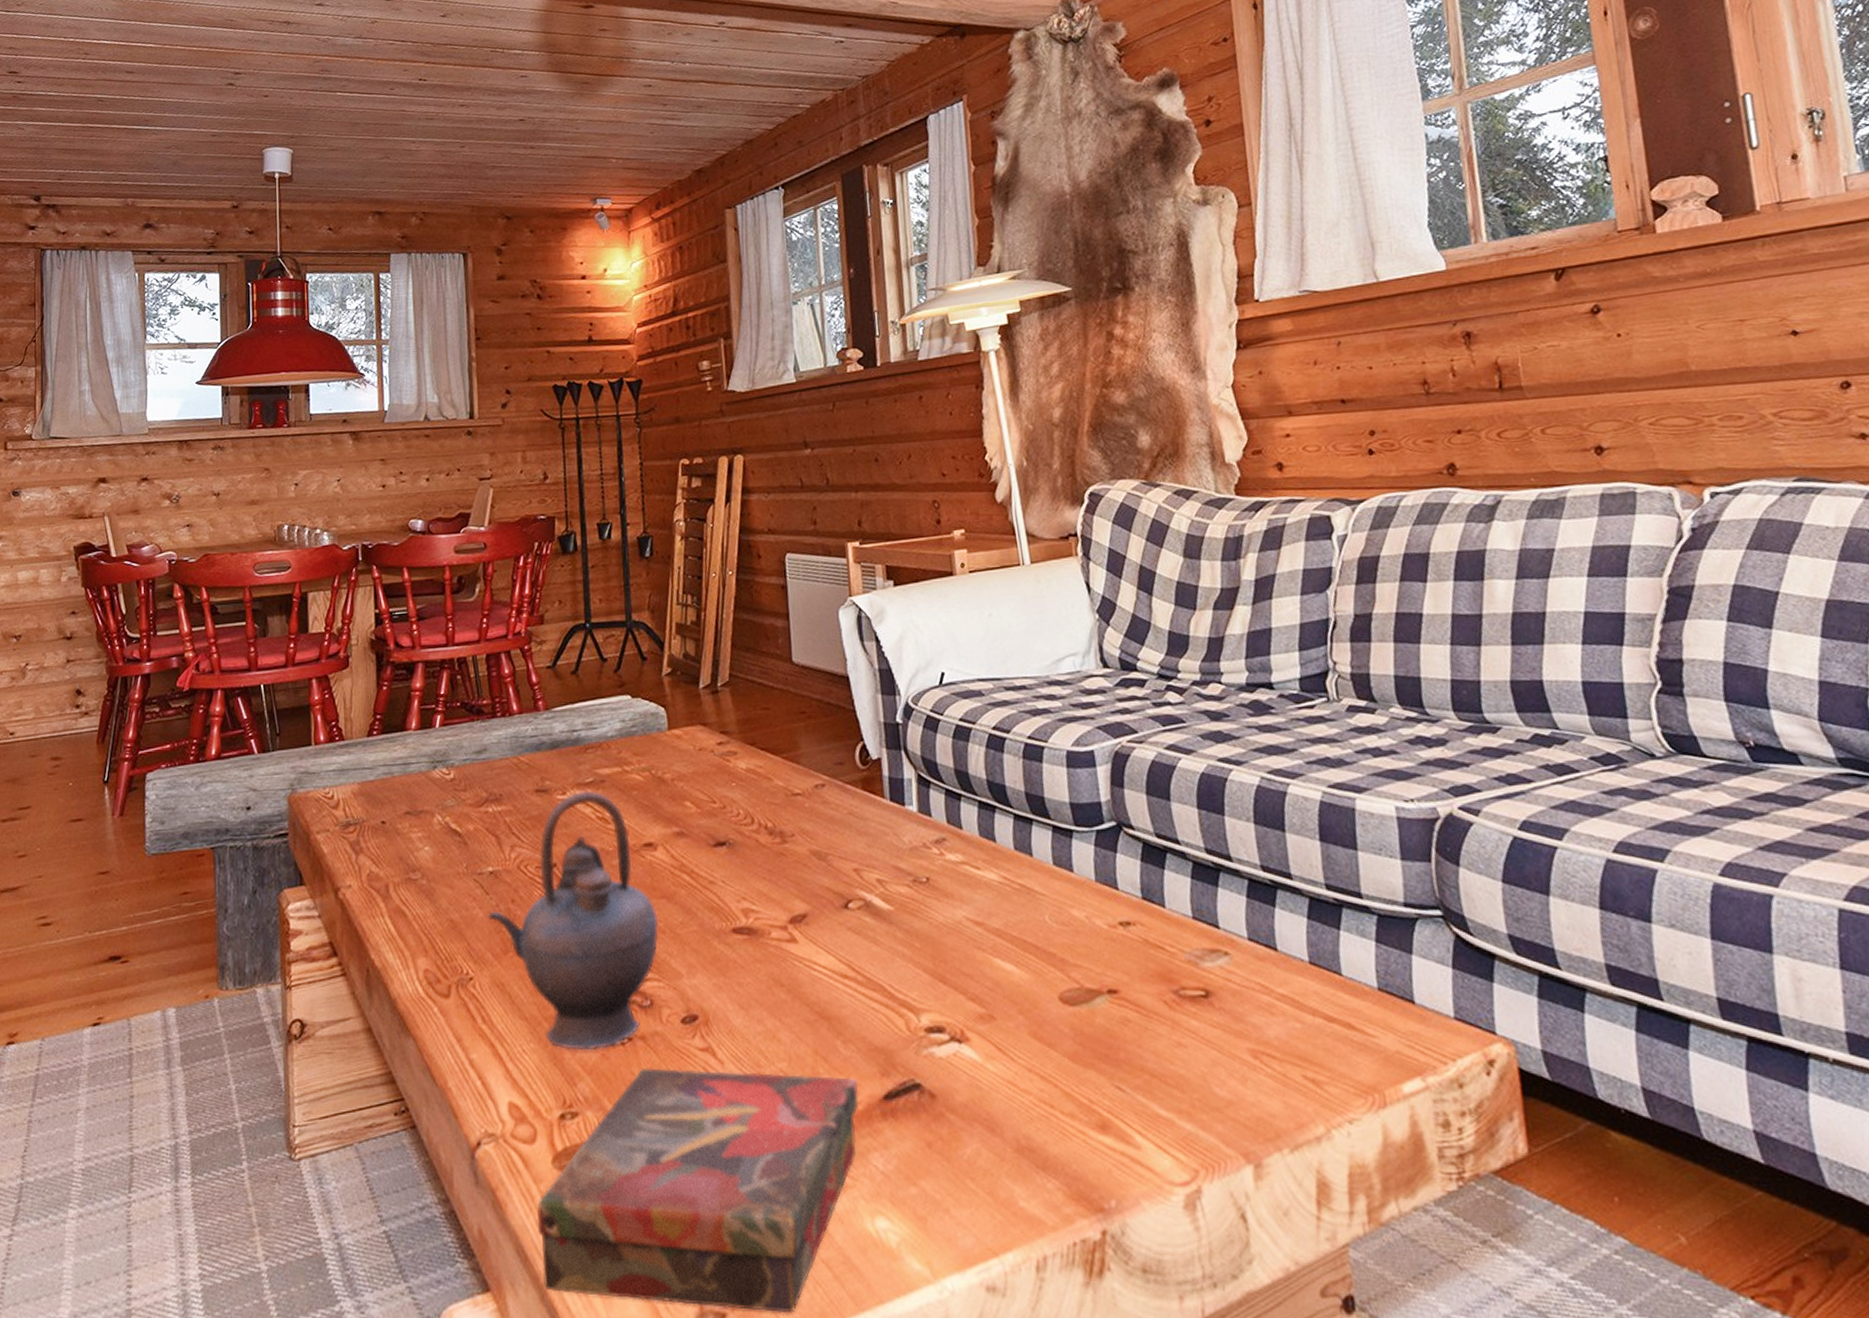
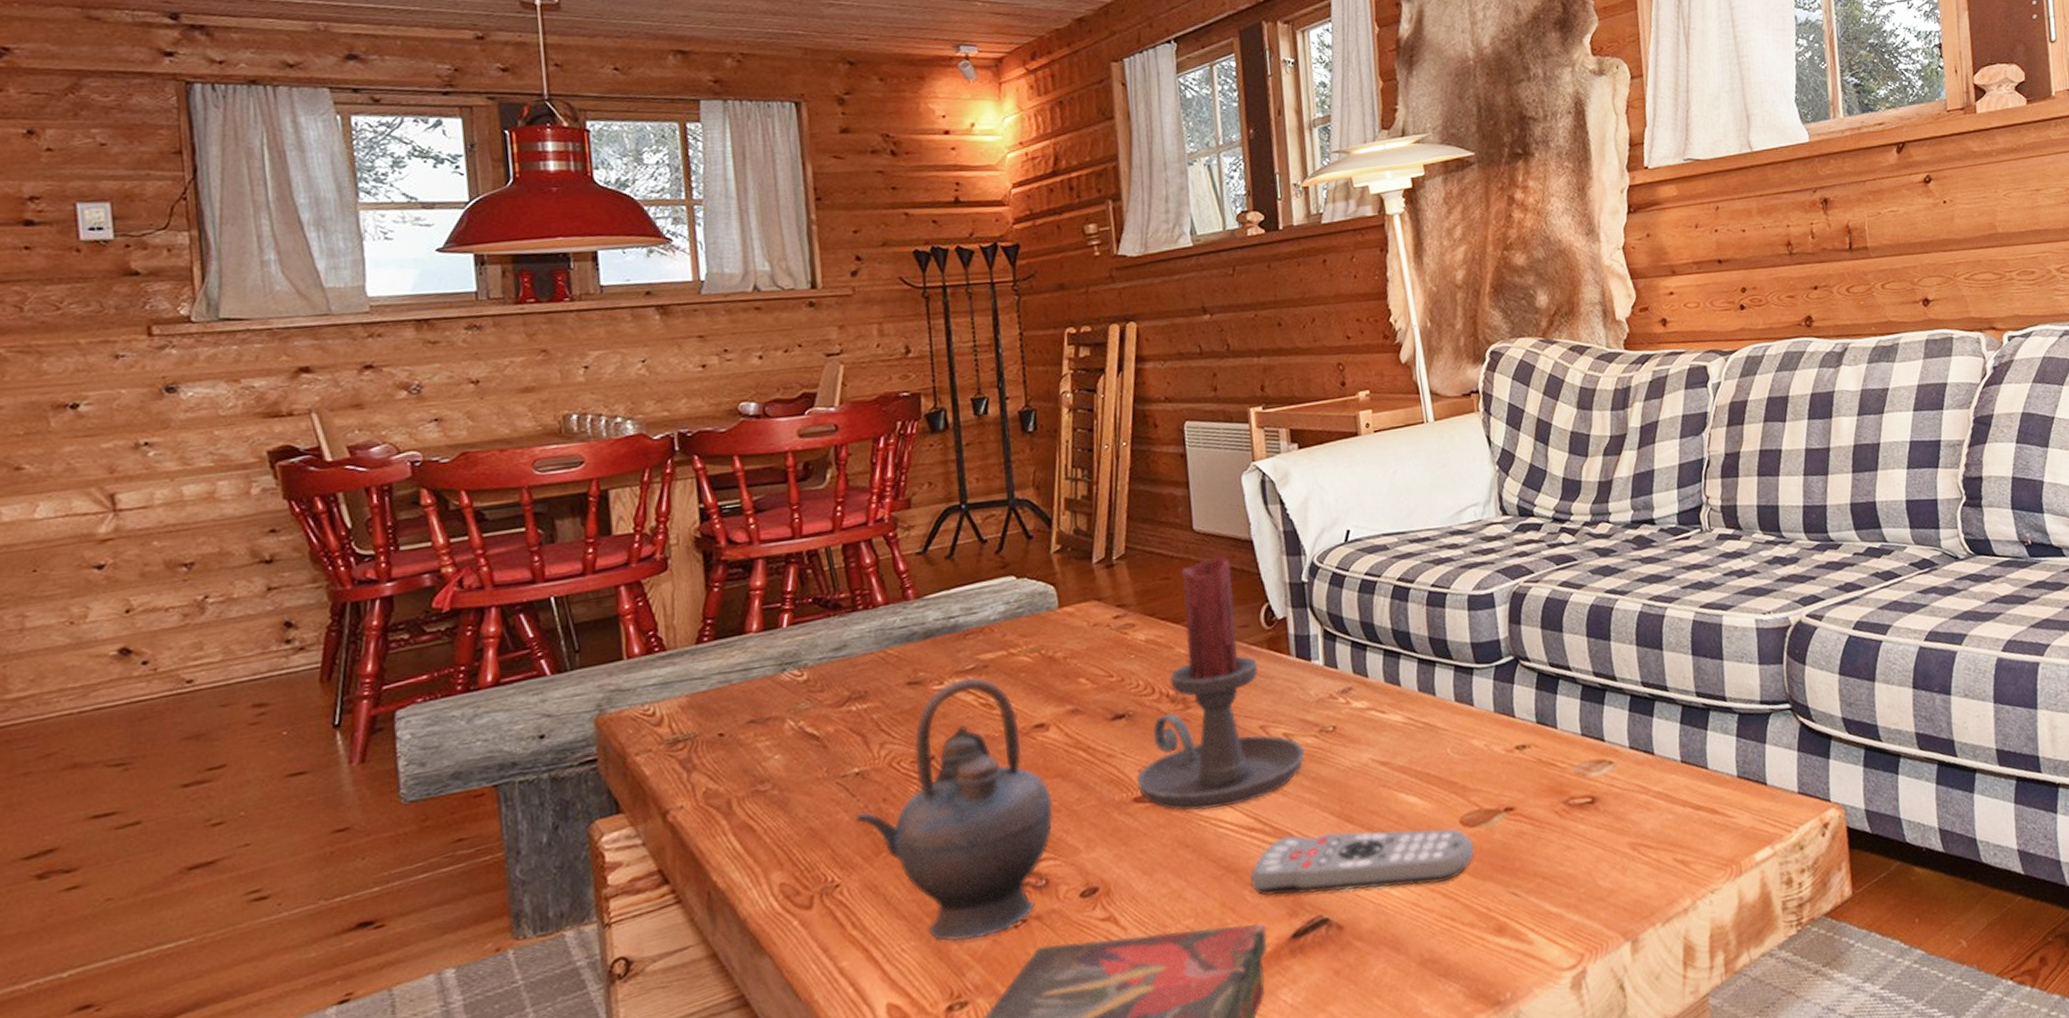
candle holder: none [735,690,898,950] -> present [1136,556,1305,811]
remote control: none [843,988,1075,1064] -> present [1250,828,1475,896]

